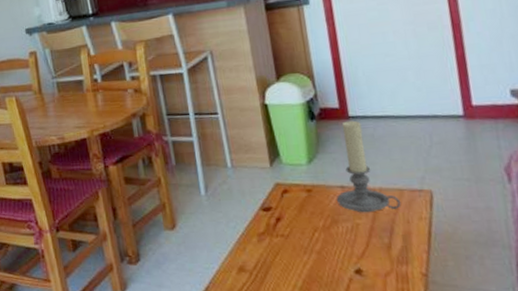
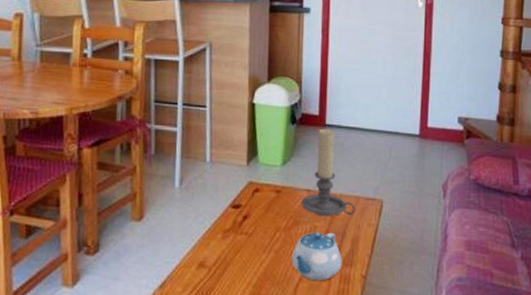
teapot: none [336,229,396,281] -> present [291,232,342,281]

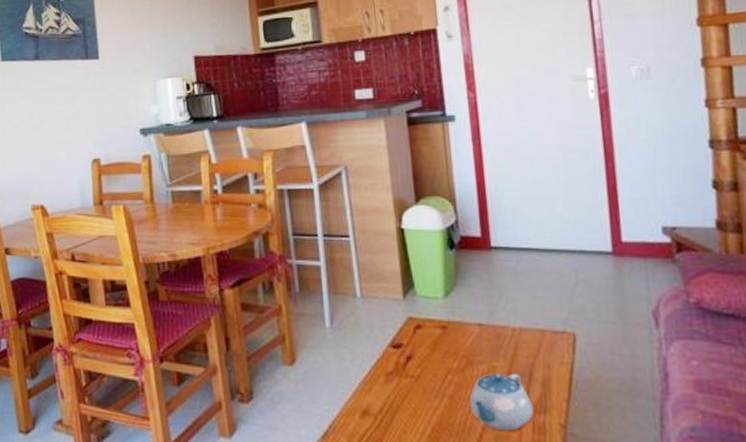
candle holder: present [301,128,356,217] -> none [472,251,542,355]

